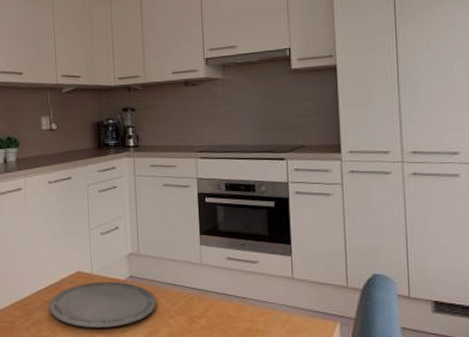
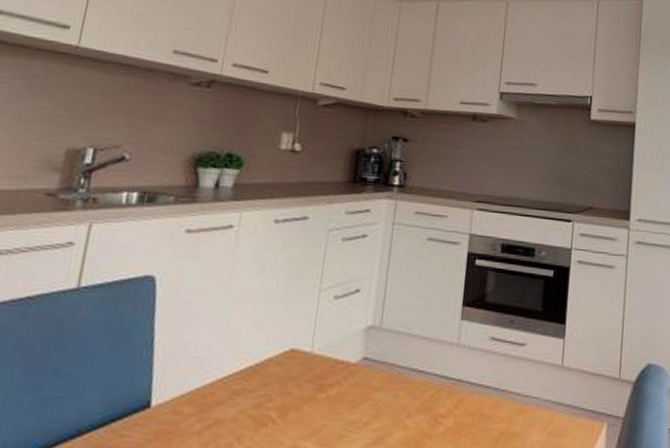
plate: present [48,282,157,328] -> none [238,365,394,431]

